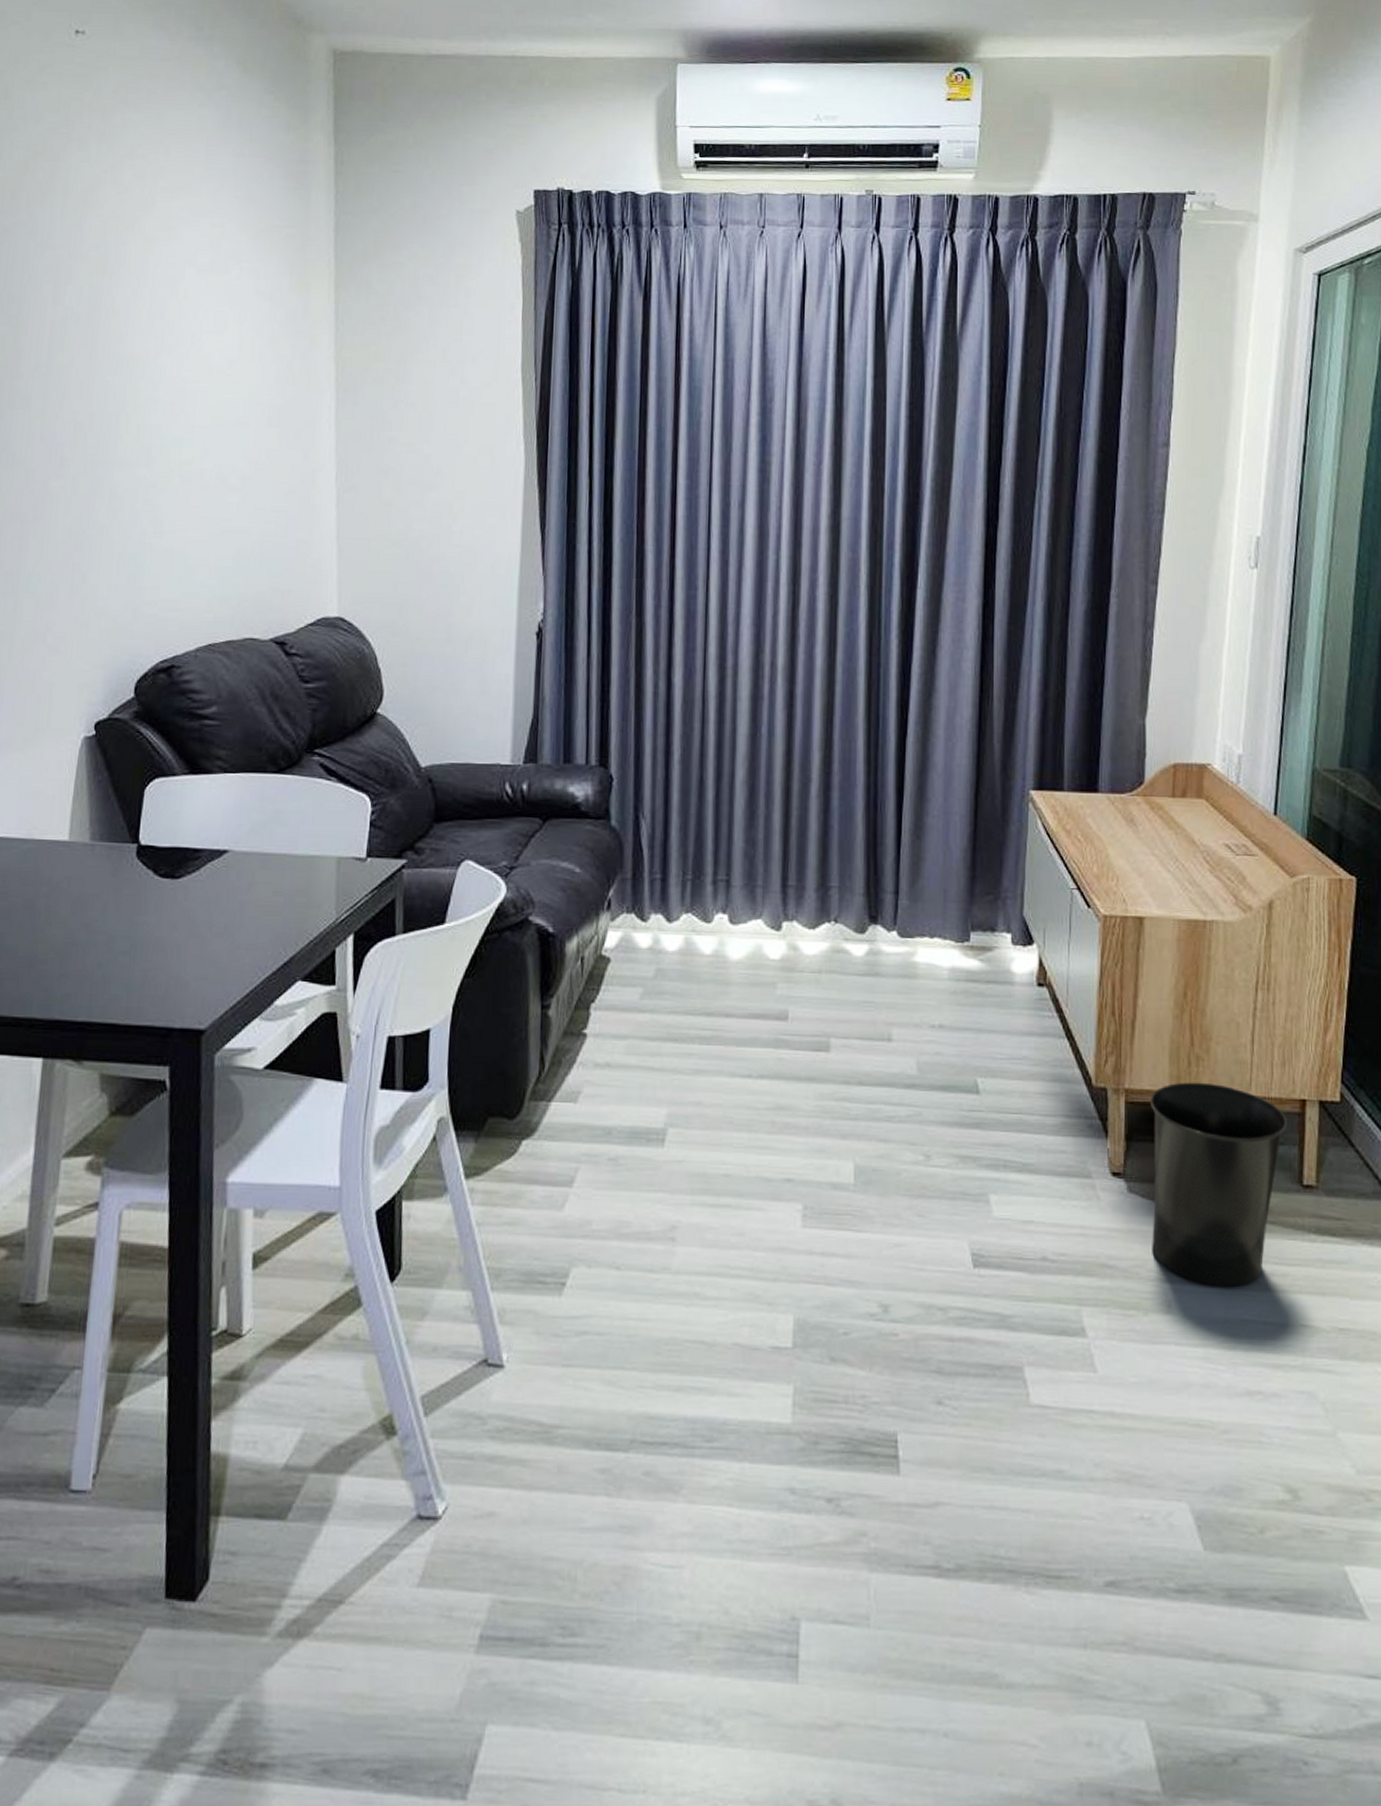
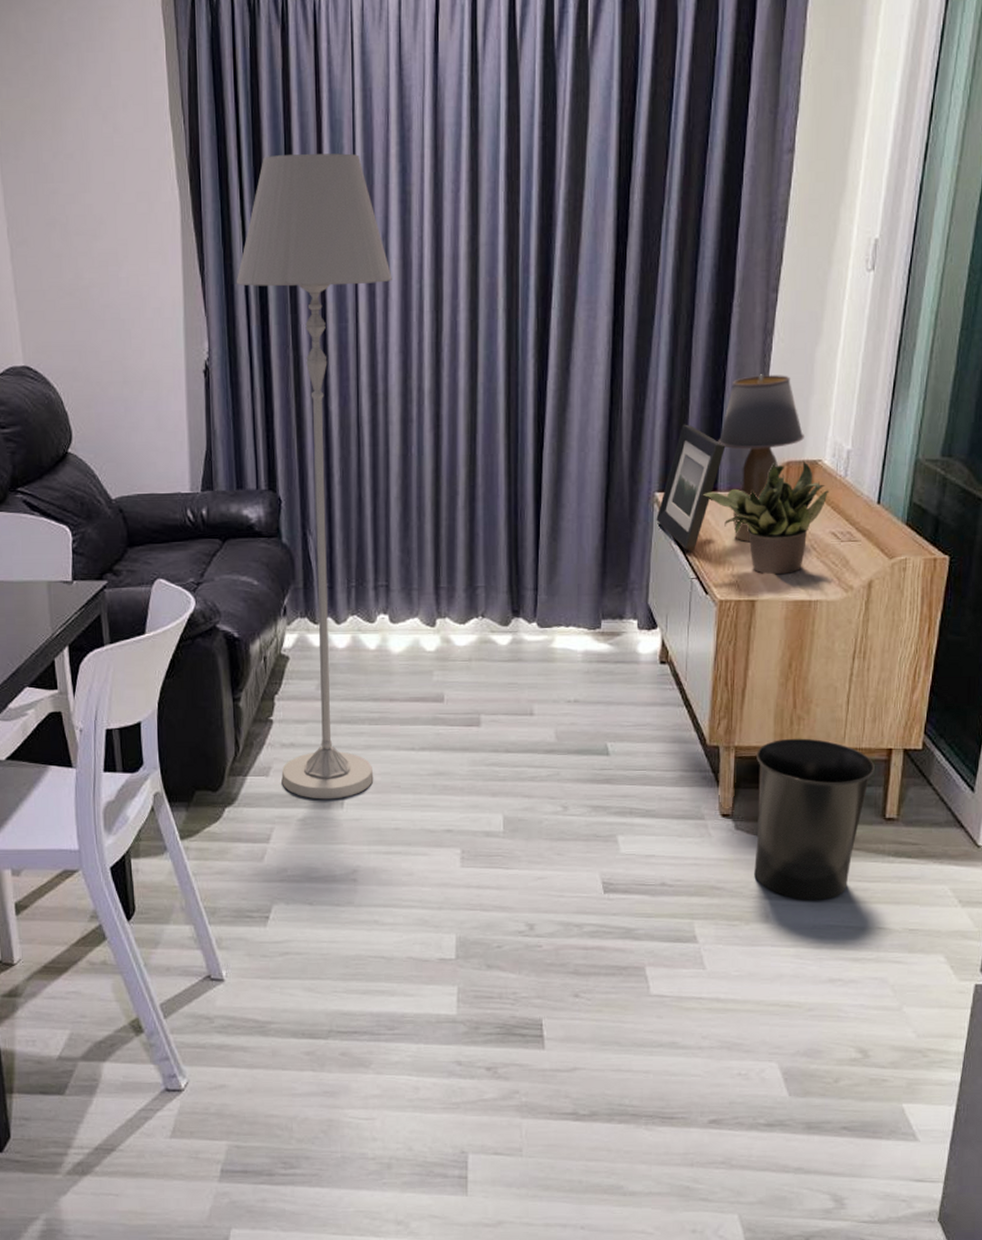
floor lamp: none [578,417,747,1135] -> present [236,153,392,800]
picture frame: none [1031,717,1106,858] -> present [656,424,726,551]
potted plant: none [1081,763,1221,889] -> present [702,460,830,575]
table lamp: none [1098,669,1192,850] -> present [718,374,805,542]

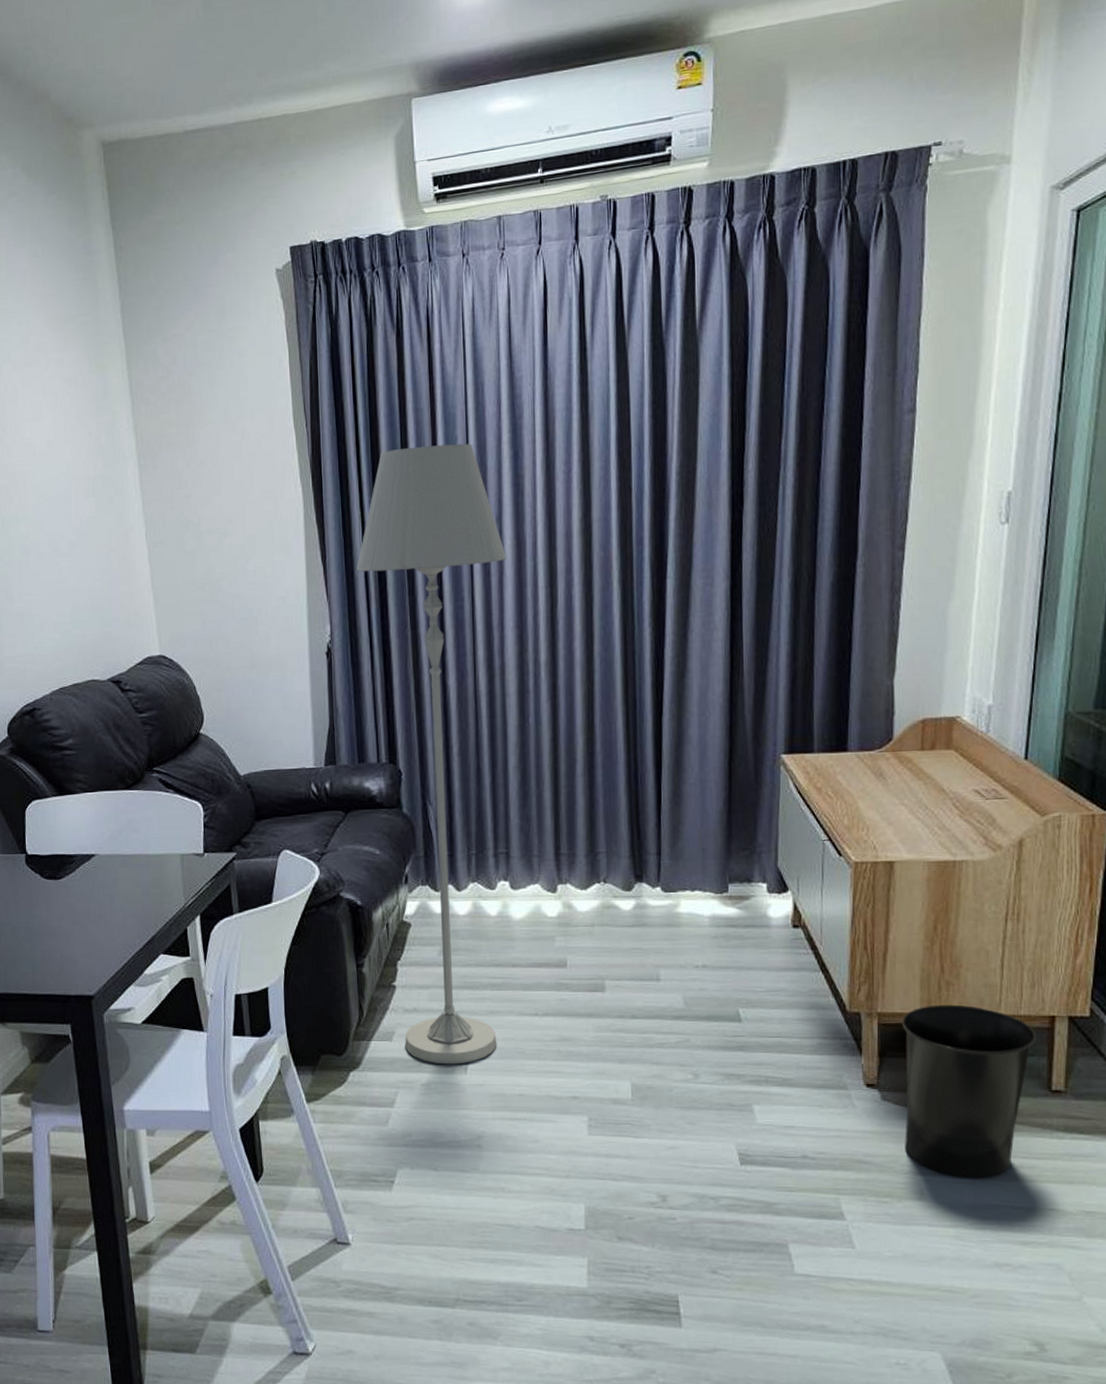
picture frame: present [656,424,726,551] -> none [783,685,855,813]
potted plant: present [702,460,830,575] -> none [831,717,971,835]
table lamp: present [718,374,805,542] -> none [846,632,941,802]

